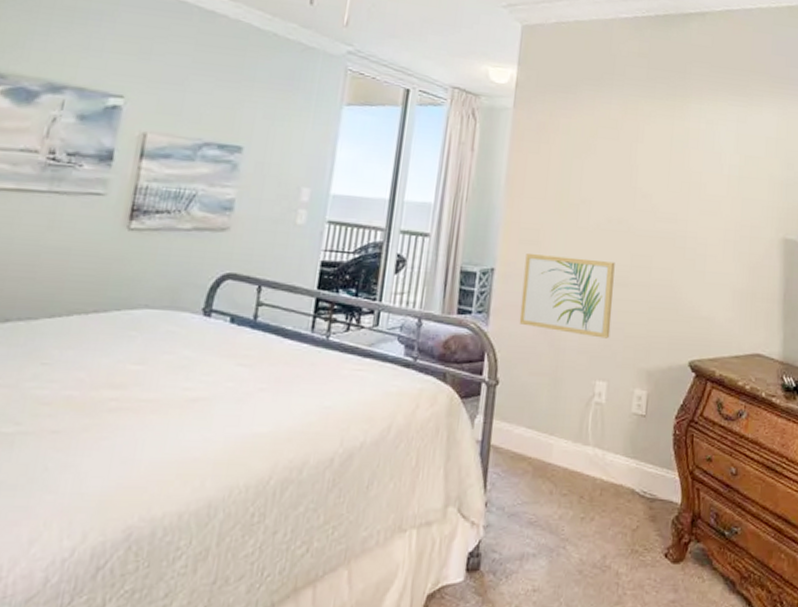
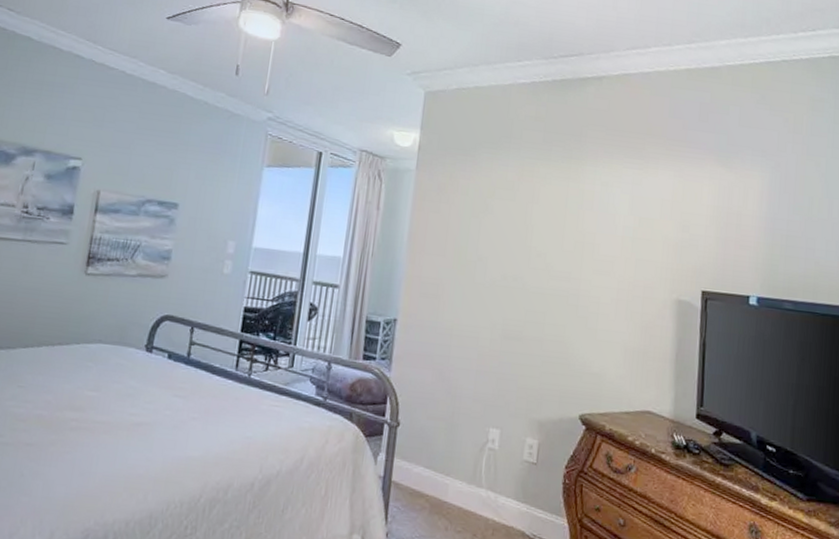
wall art: present [519,253,615,339] -> none [419,305,510,389]

